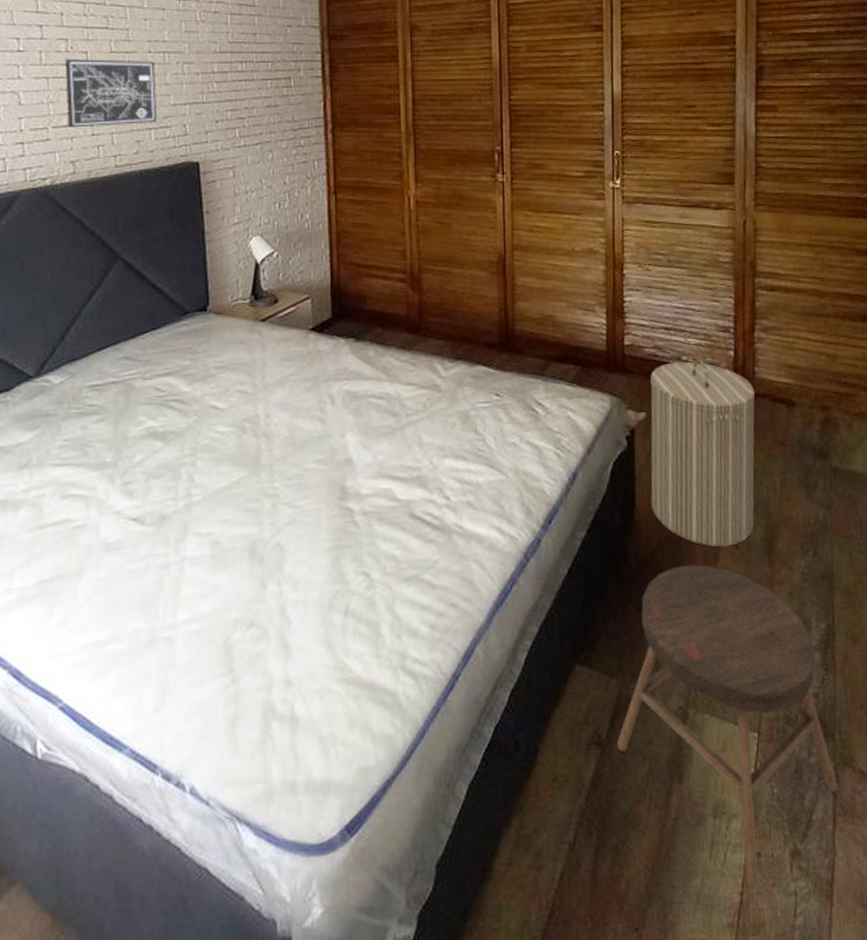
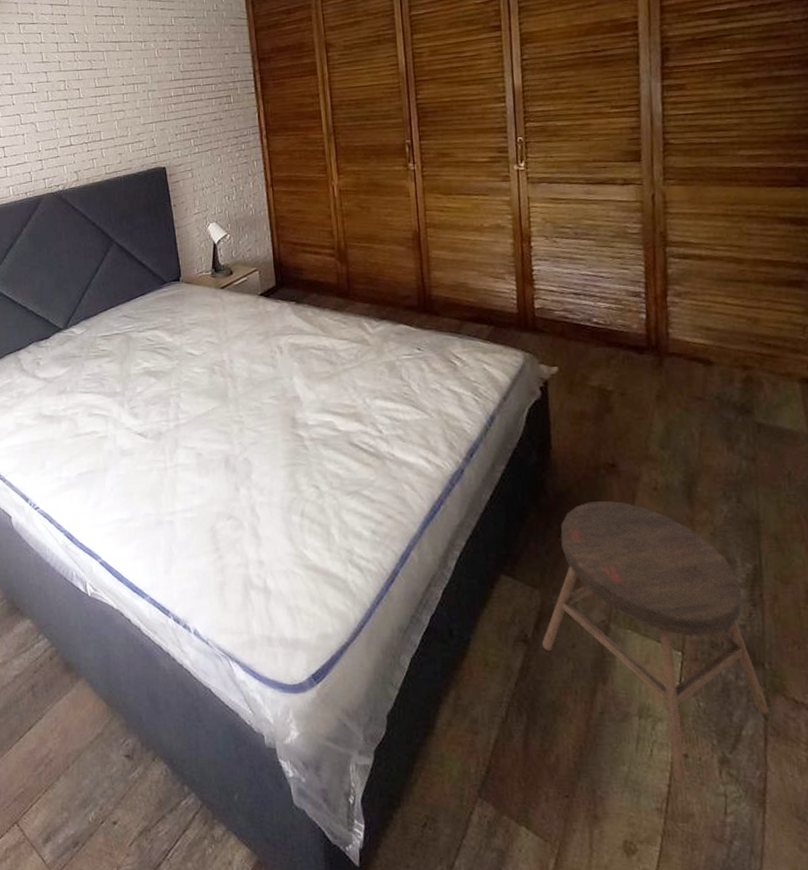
wall art: present [64,59,158,128] -> none [64,92,133,147]
laundry hamper: present [650,359,755,547] -> none [561,321,672,488]

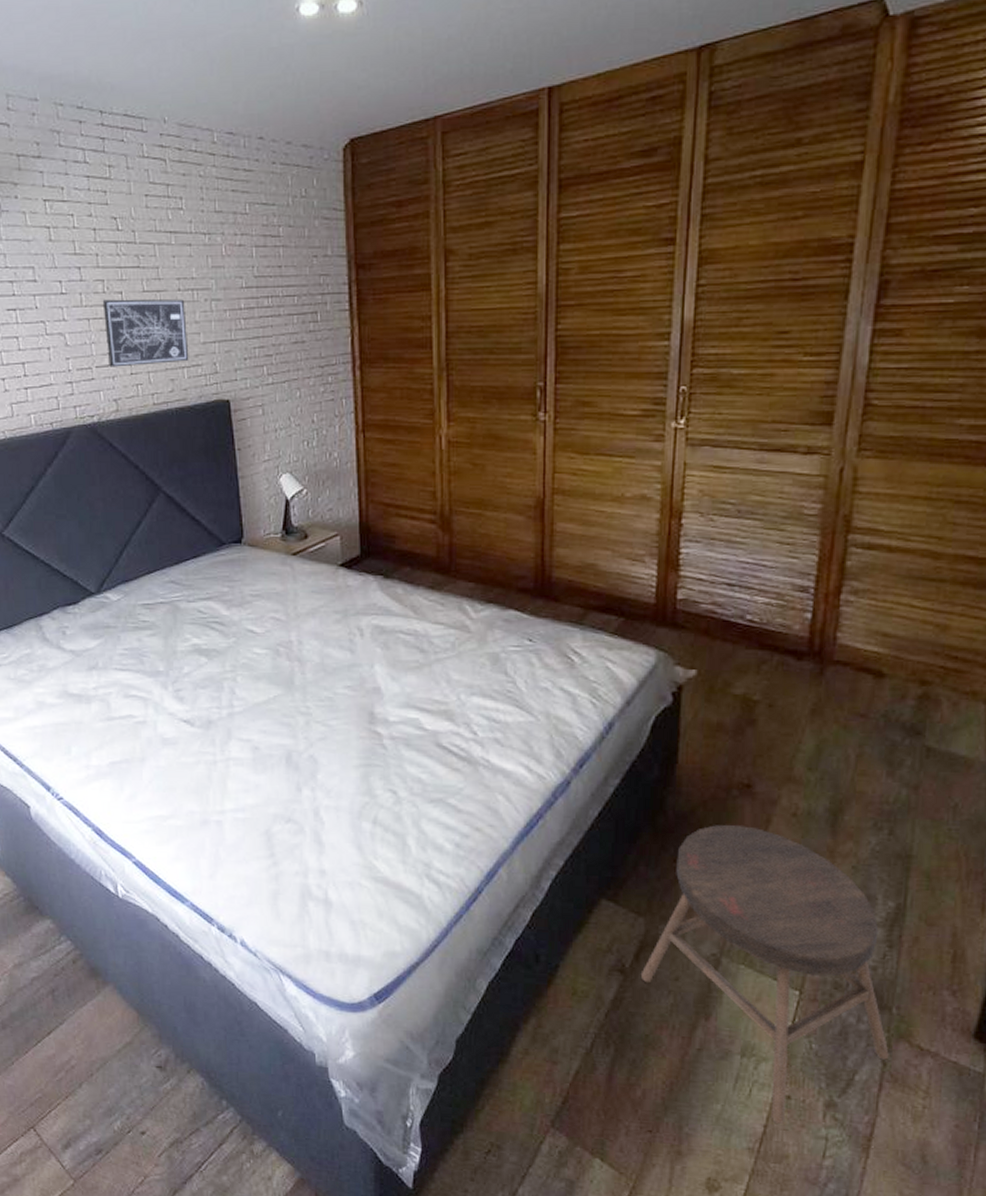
wall art: none [64,92,133,147] -> present [102,299,189,368]

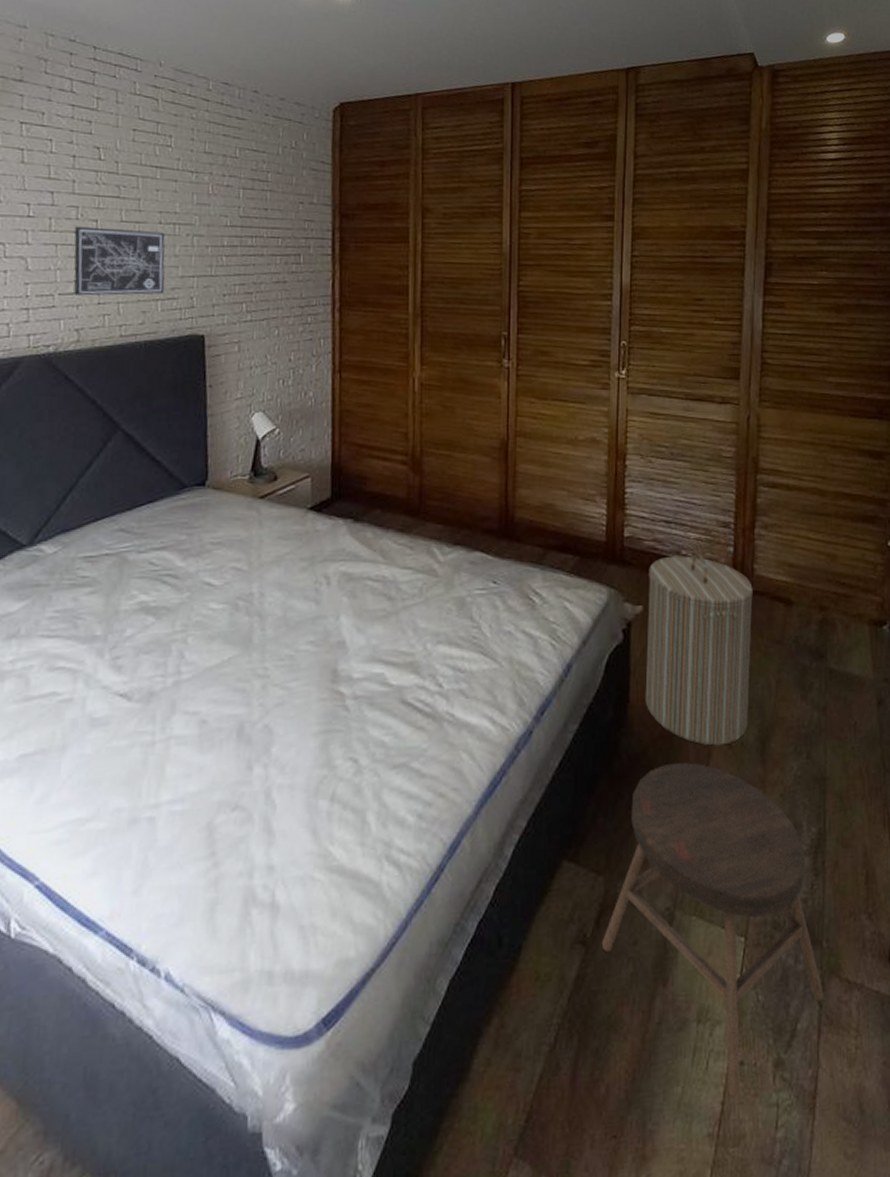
laundry hamper: none [696,619,834,813] -> present [645,554,753,746]

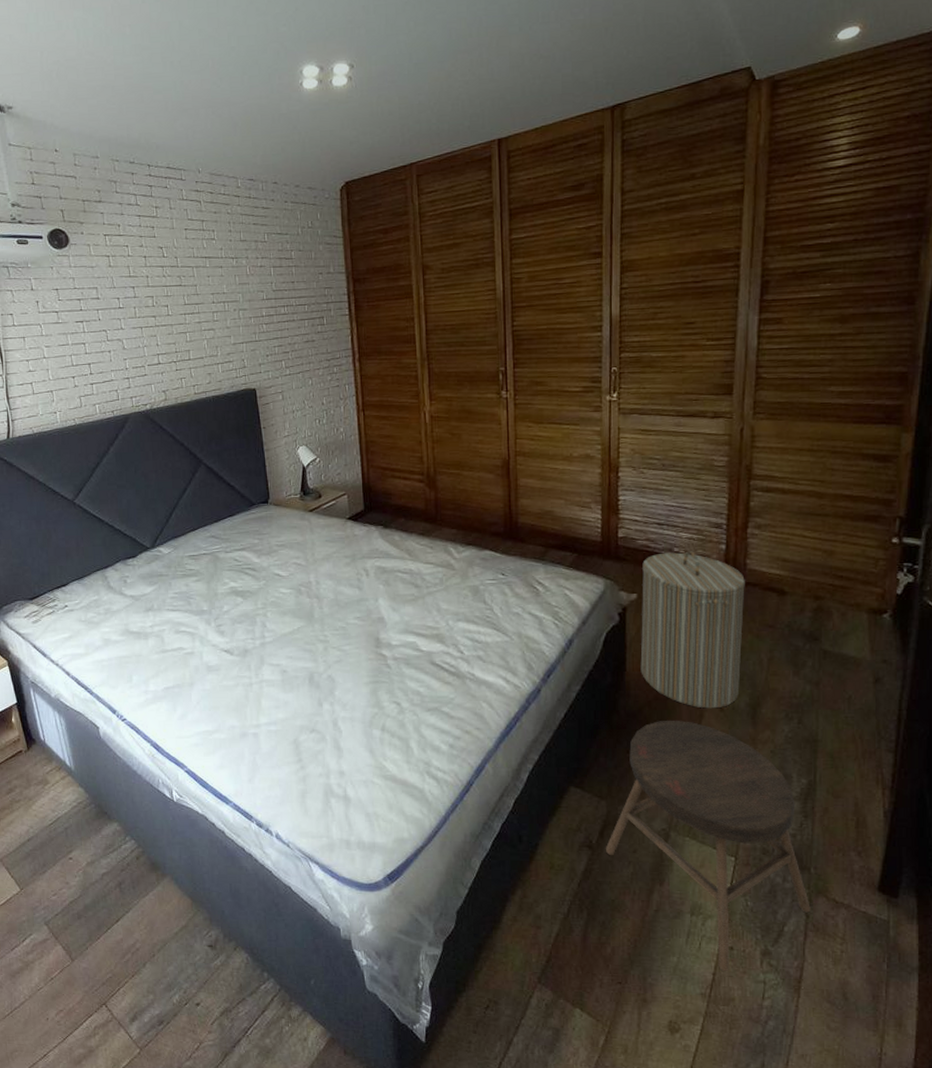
wall art: present [74,226,165,296] -> none [152,310,223,365]

